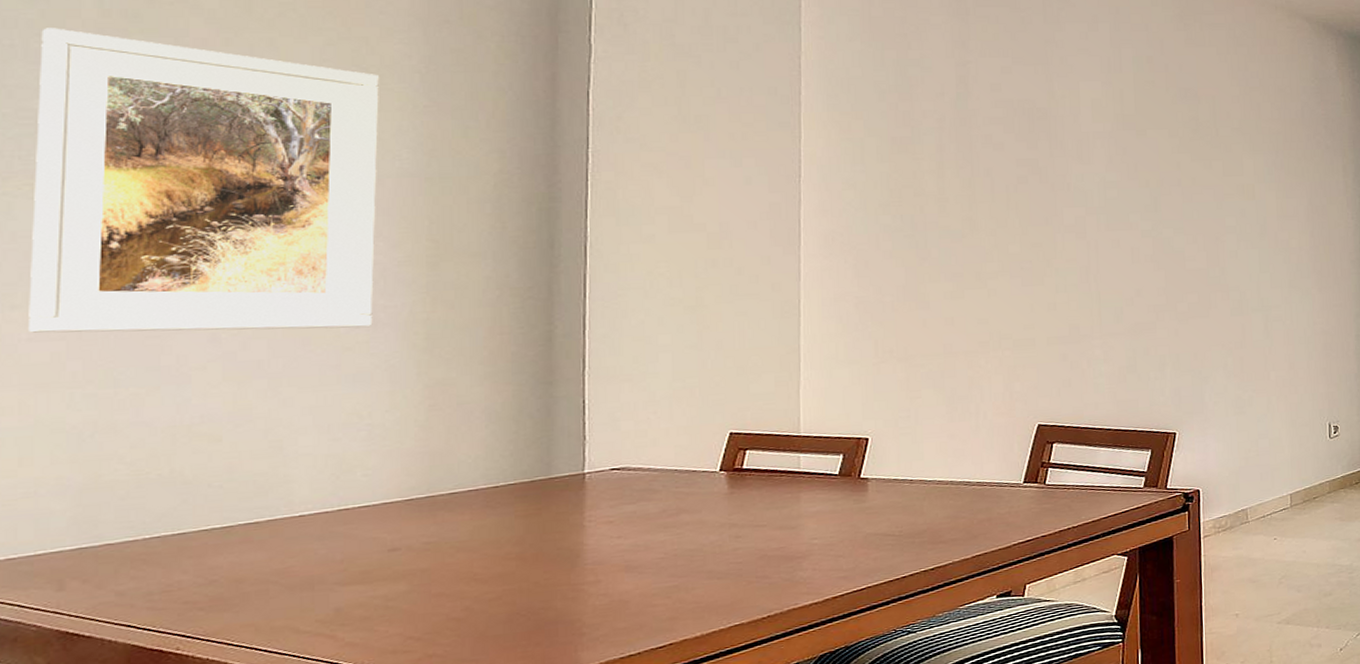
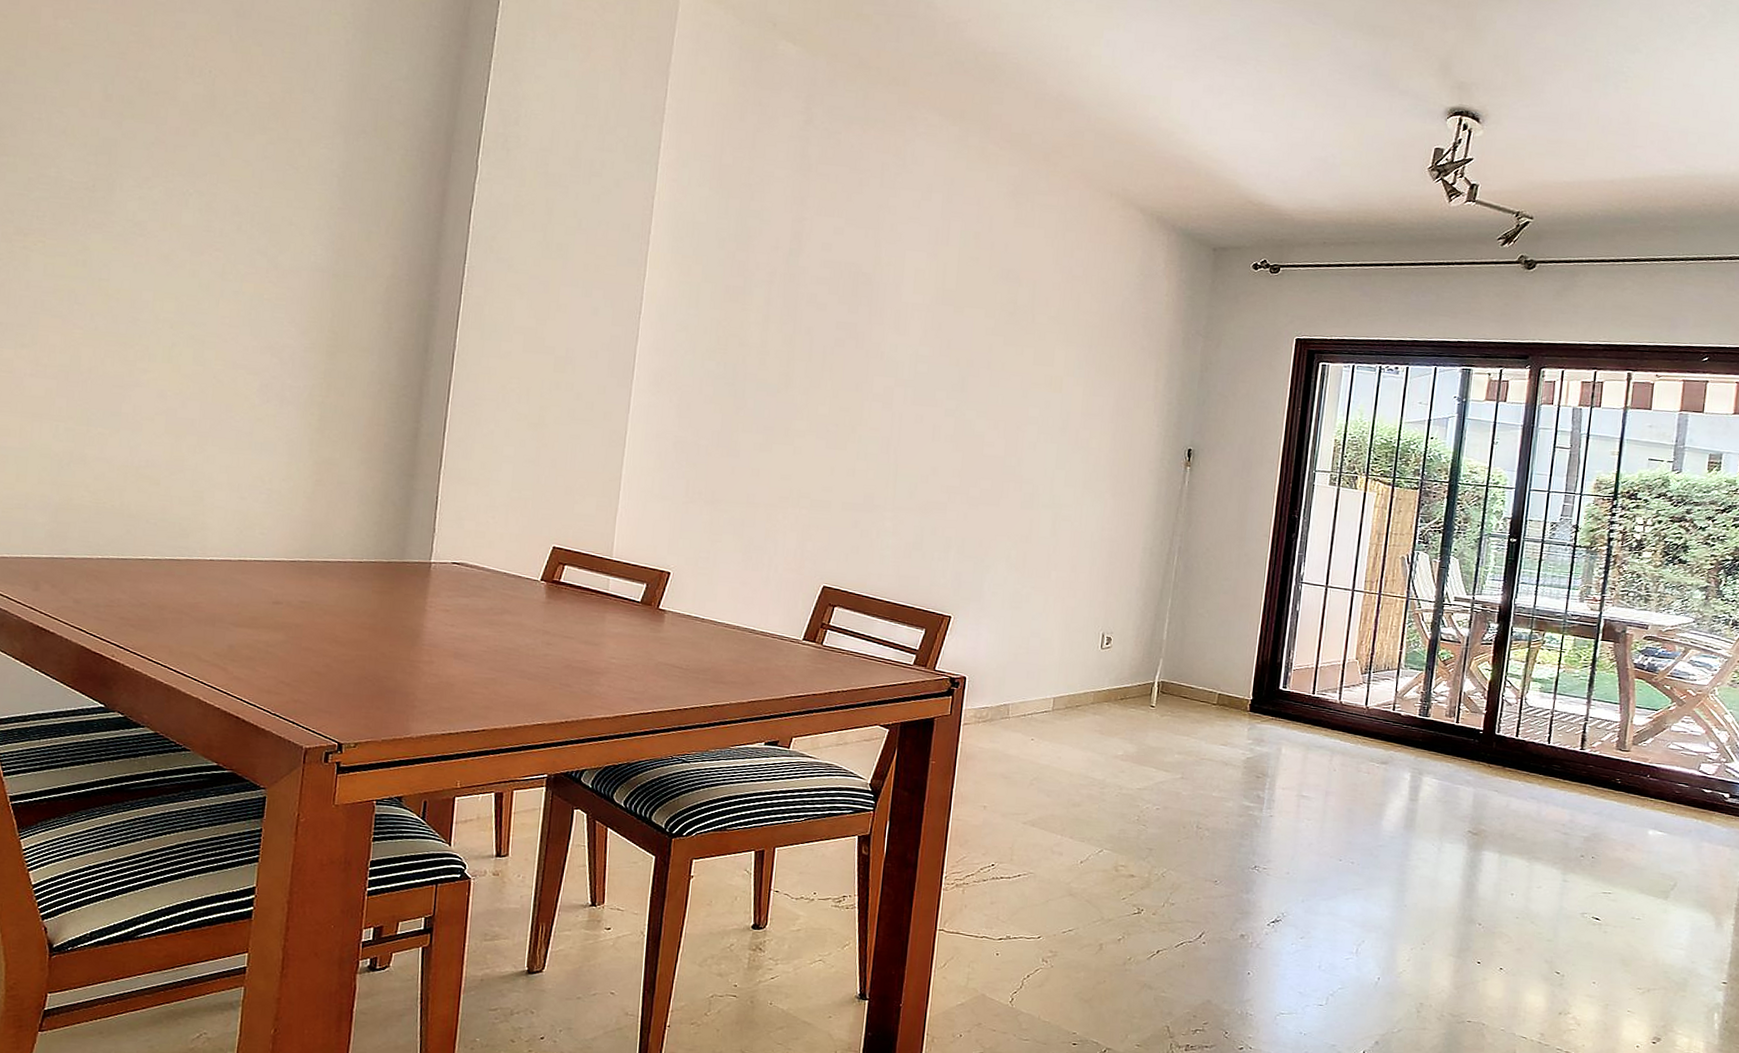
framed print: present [29,28,379,333] -> none [32,106,306,403]

